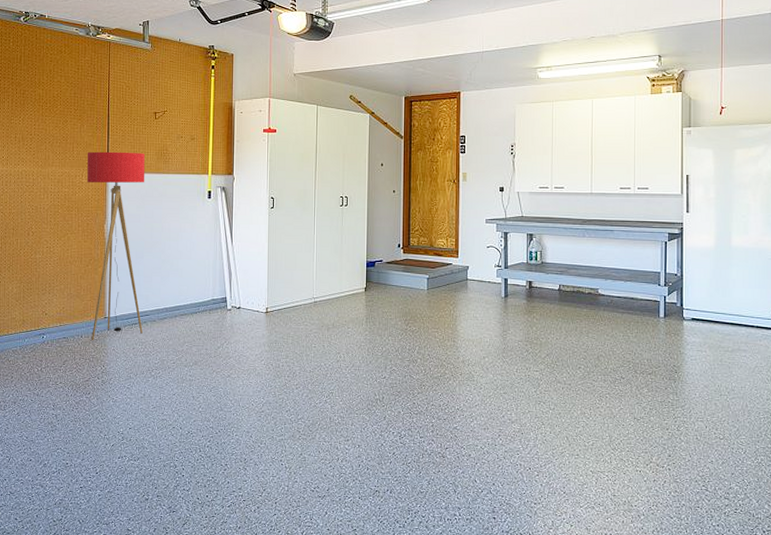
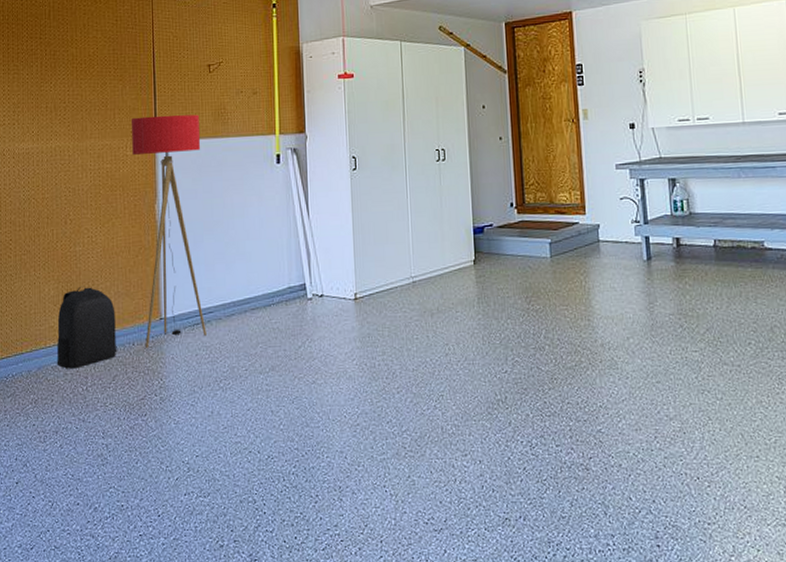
backpack: none [17,287,68,353] -> present [56,286,117,369]

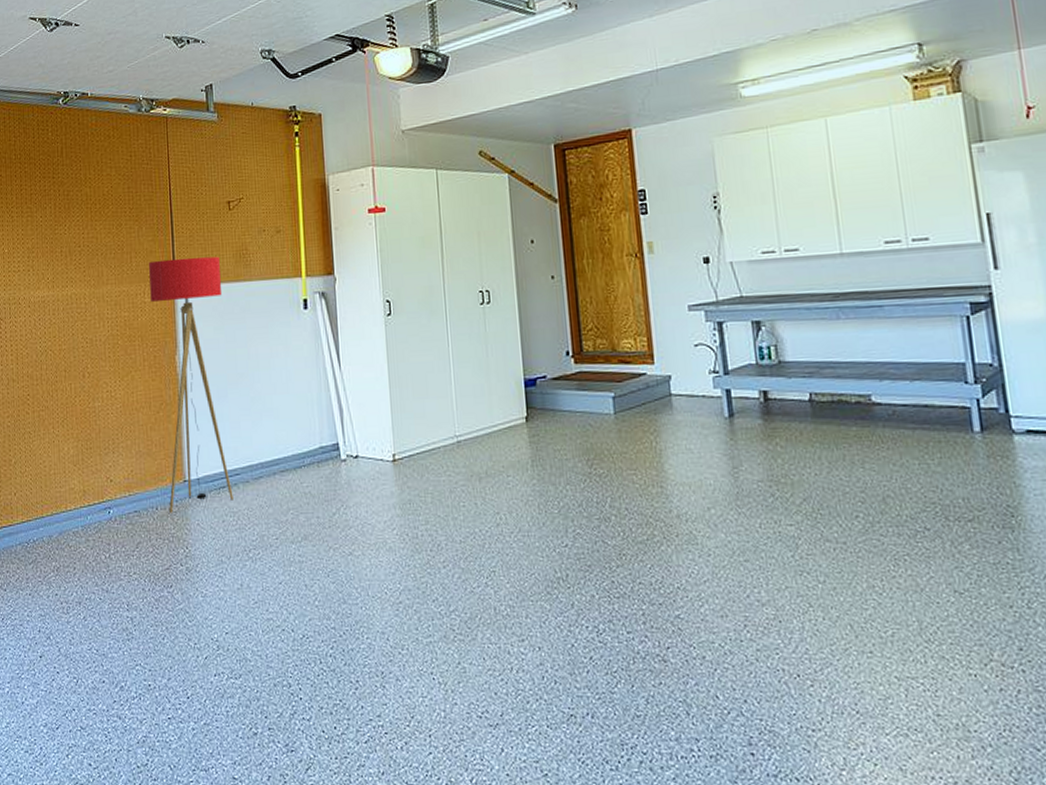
backpack: present [56,286,117,369] -> none [77,444,140,535]

